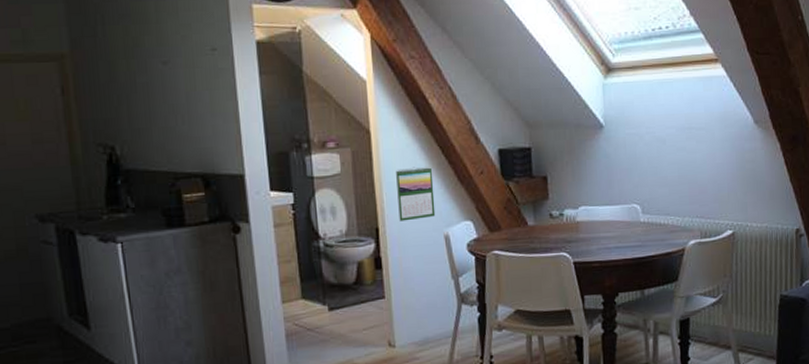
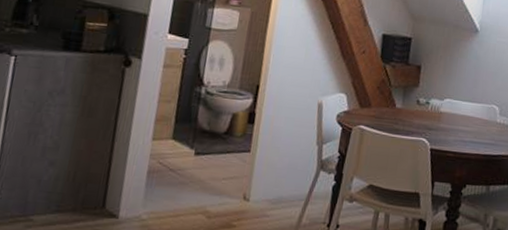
calendar: present [396,166,436,222] -> none [280,35,321,84]

